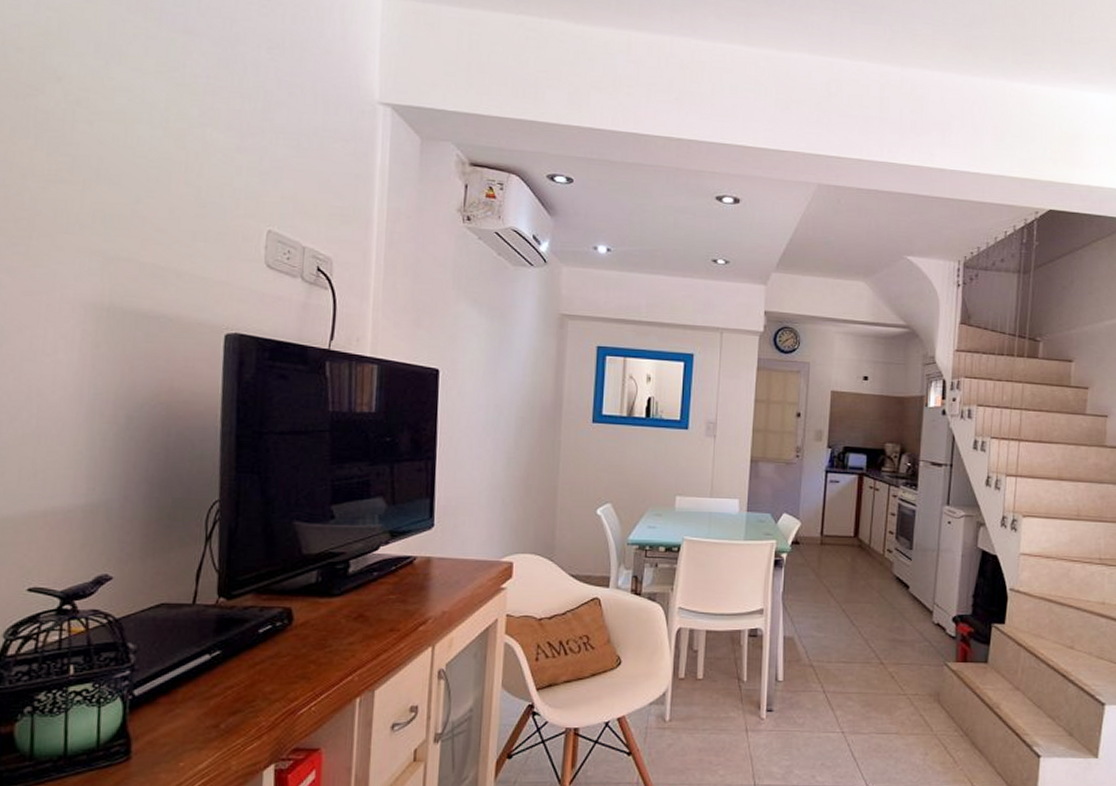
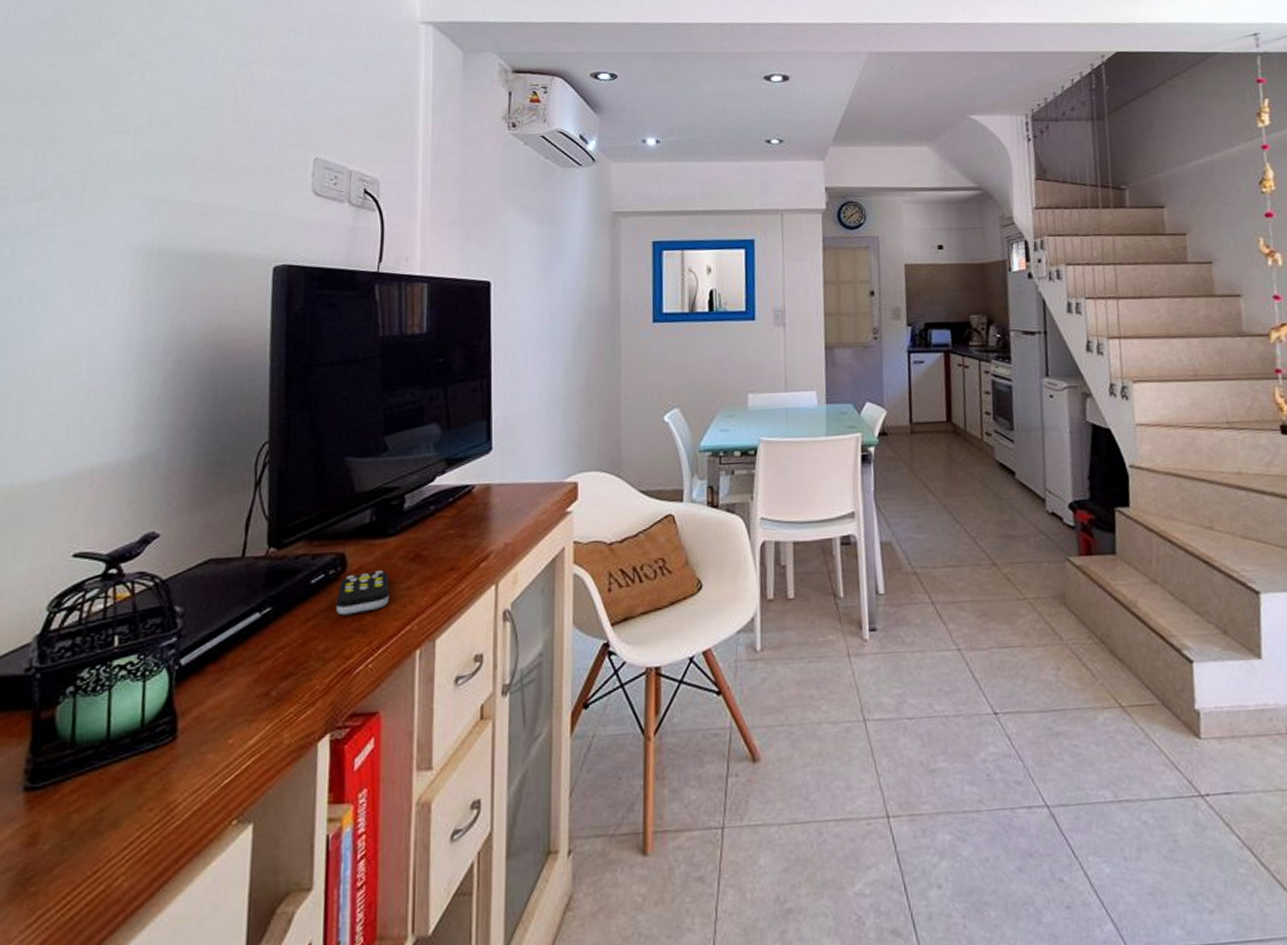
remote control: none [282,626,333,663] -> present [336,570,390,616]

